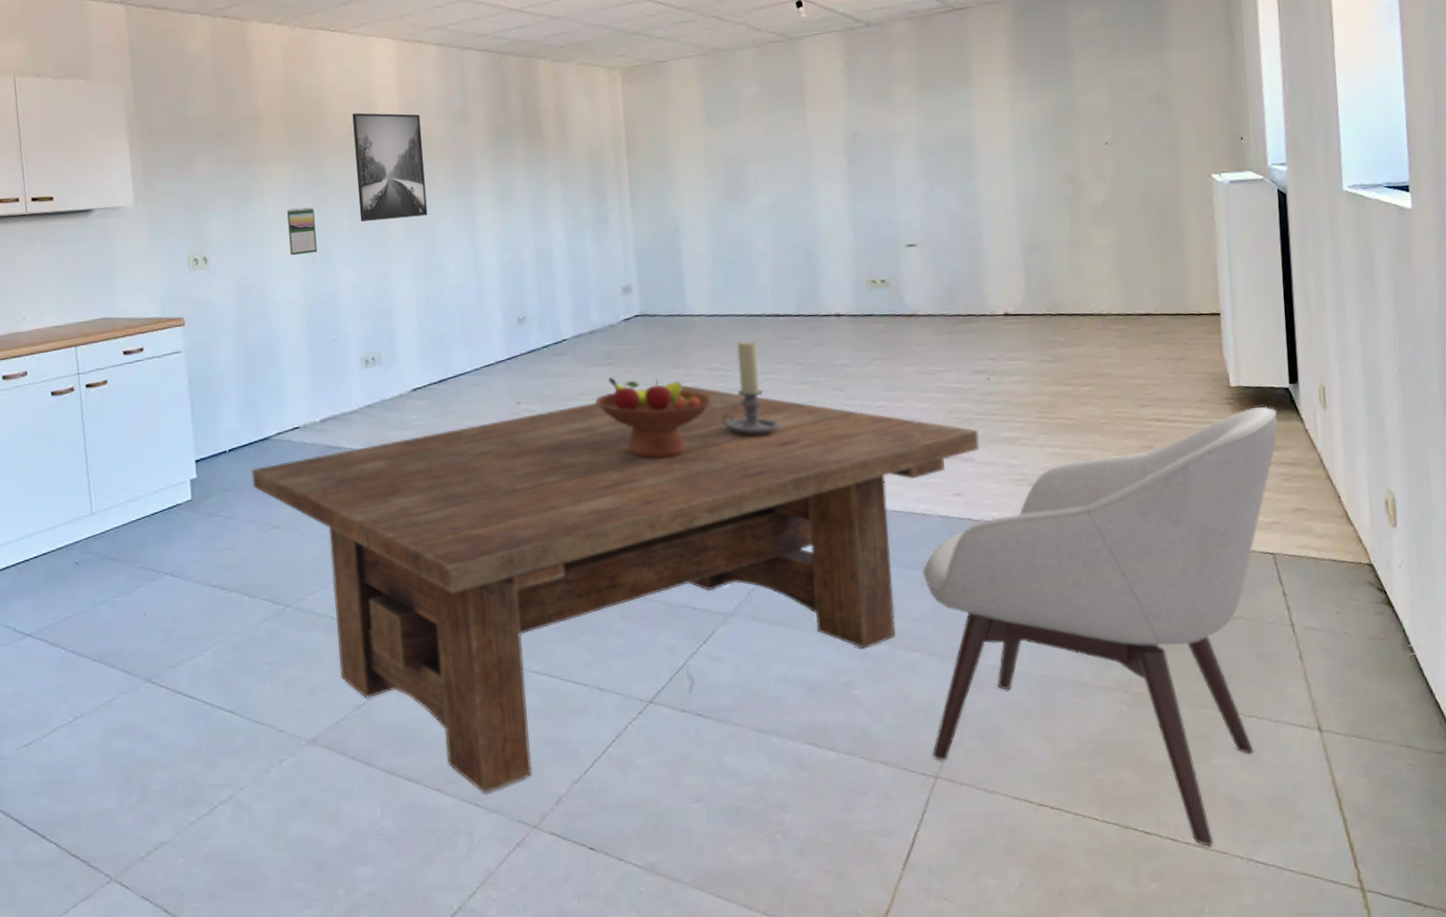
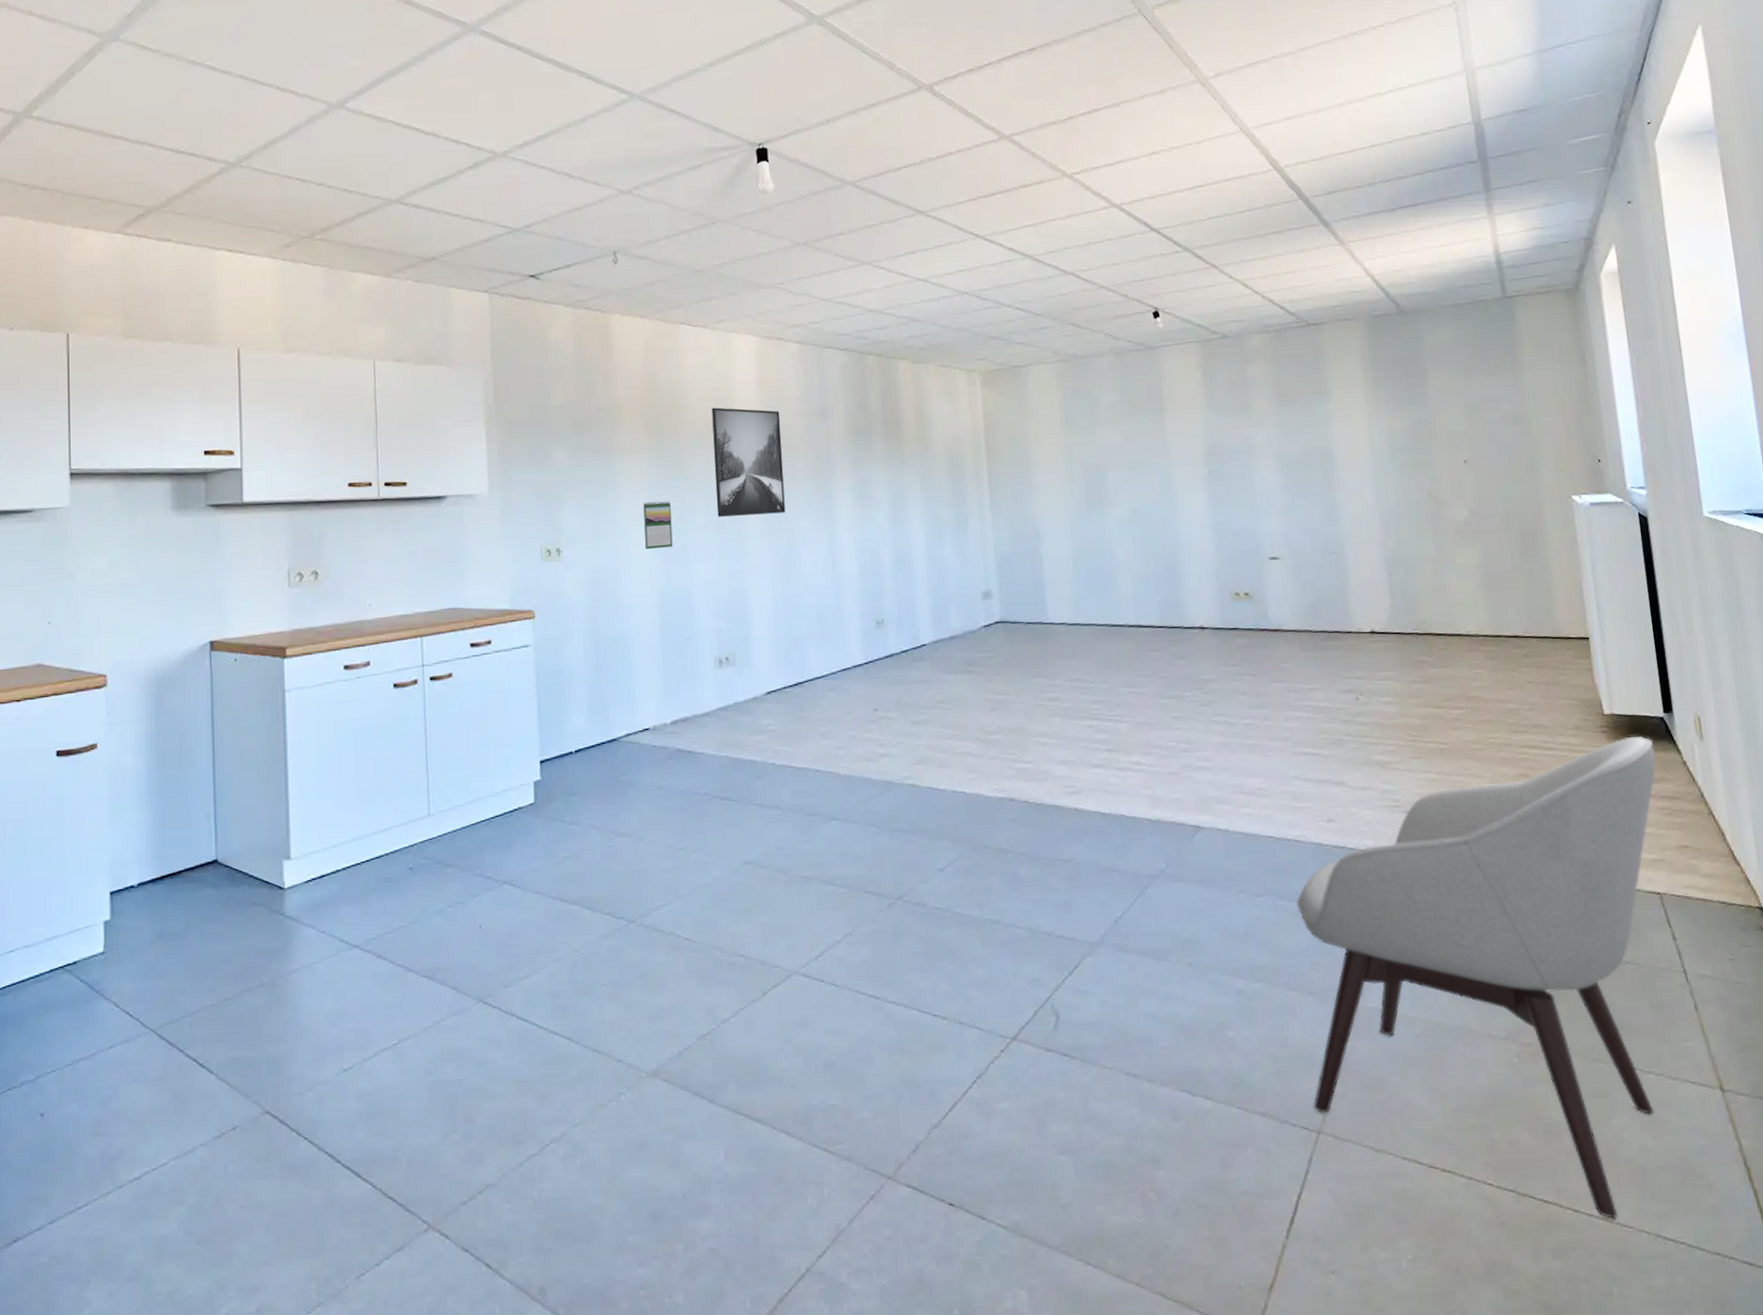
dining table: present [251,385,980,794] -> none [598,696,1351,1139]
fruit bowl: present [595,377,713,459] -> none [955,685,1076,773]
candle holder: present [722,339,781,436] -> none [1085,650,1146,752]

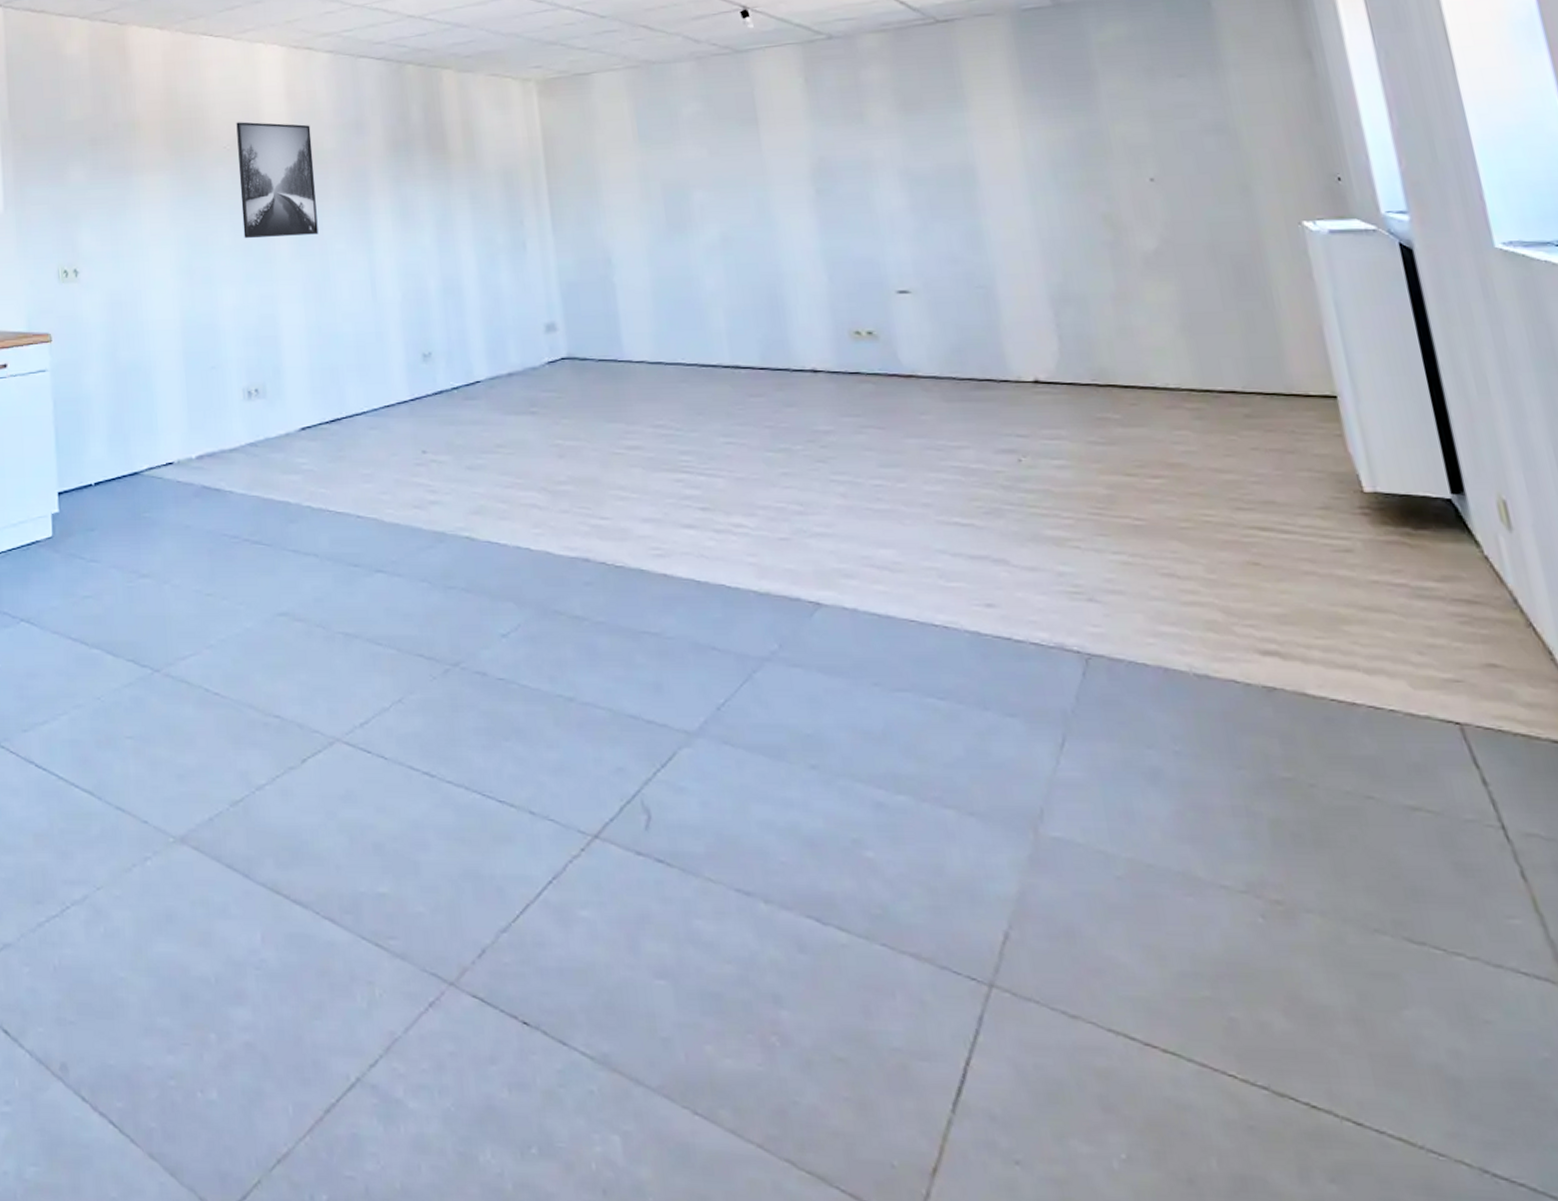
calendar: present [643,500,673,550] -> none [164,220,197,272]
chair: present [1296,736,1656,1219] -> none [949,522,1468,1141]

